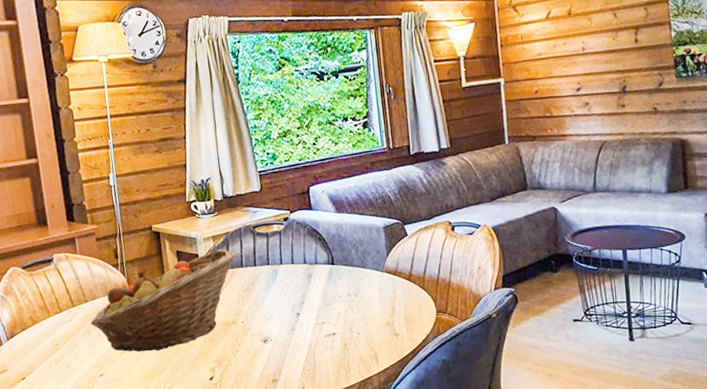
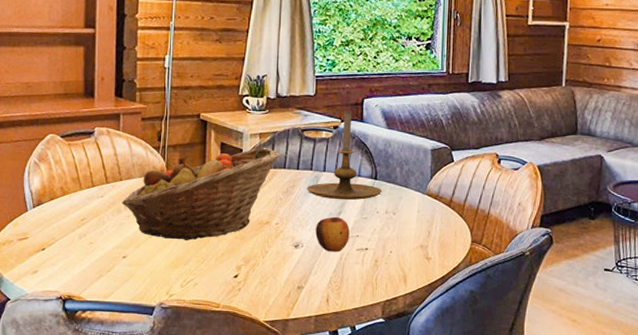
candle holder: none [266,200,342,291] -> present [306,110,383,200]
apple: none [281,306,316,342] -> present [315,216,350,252]

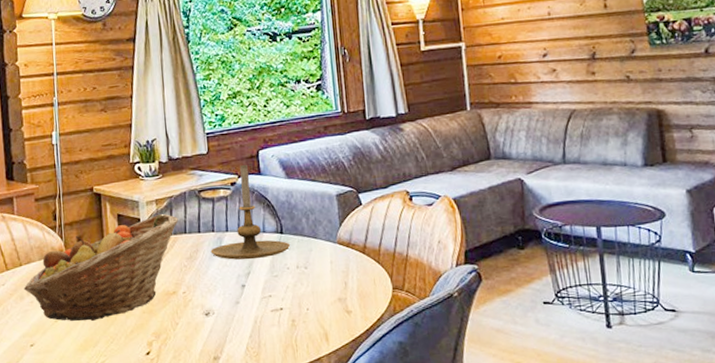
apple: present [315,216,350,252] -> none [225,278,262,317]

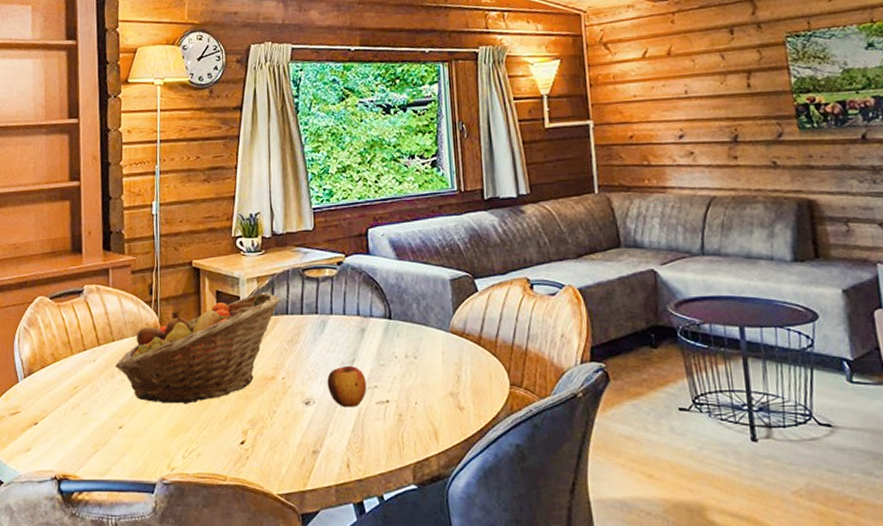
candle holder: present [210,164,291,260] -> none [313,243,399,346]
apple: none [225,278,262,317] -> present [327,365,367,408]

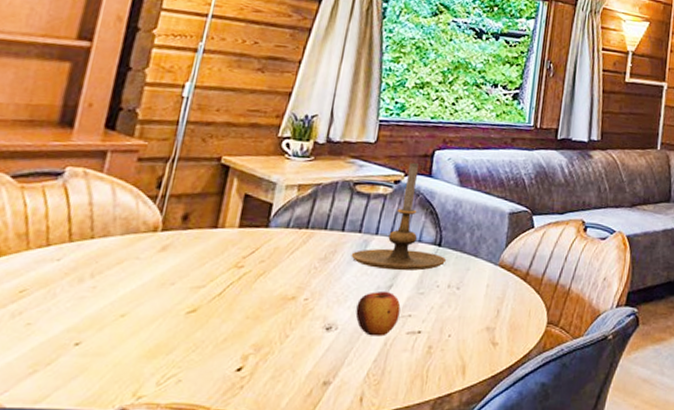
fruit basket: present [115,292,280,404] -> none [87,201,321,321]
candle holder: none [313,243,399,346] -> present [351,162,447,271]

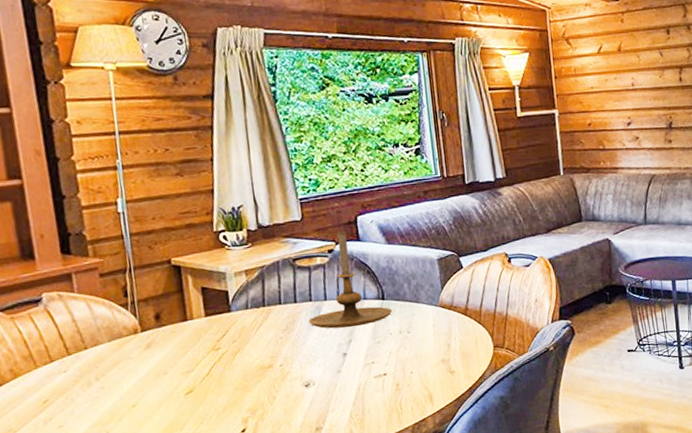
apple: present [355,290,401,336] -> none [325,346,365,385]

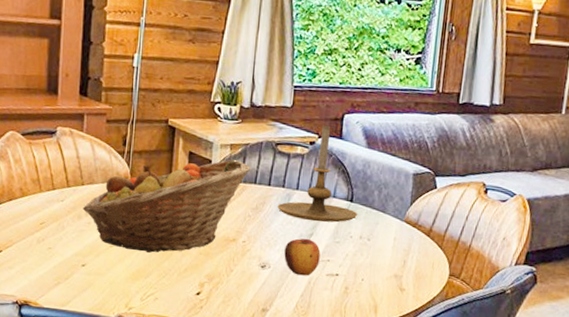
fruit basket: none [91,285,272,405] -> present [82,159,250,253]
apple: none [325,346,365,385] -> present [284,238,321,276]

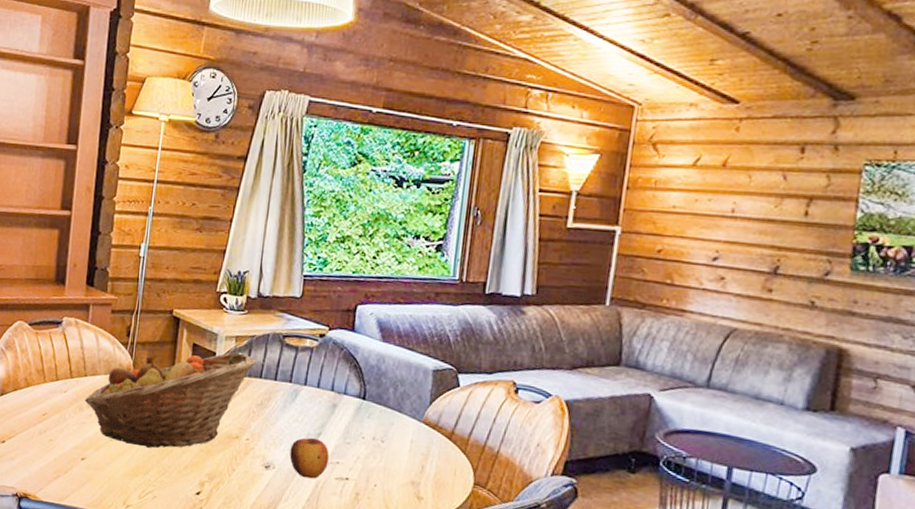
candle holder: present [277,125,358,223] -> none [283,316,371,422]

